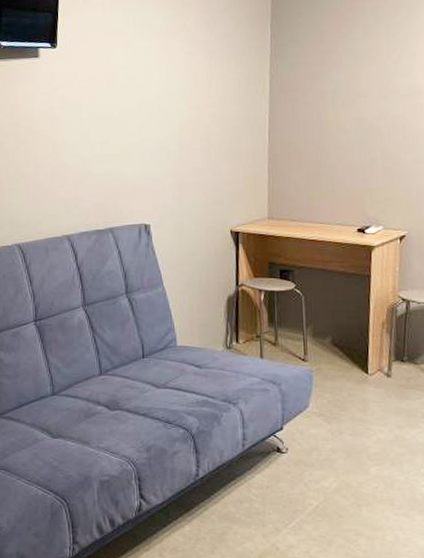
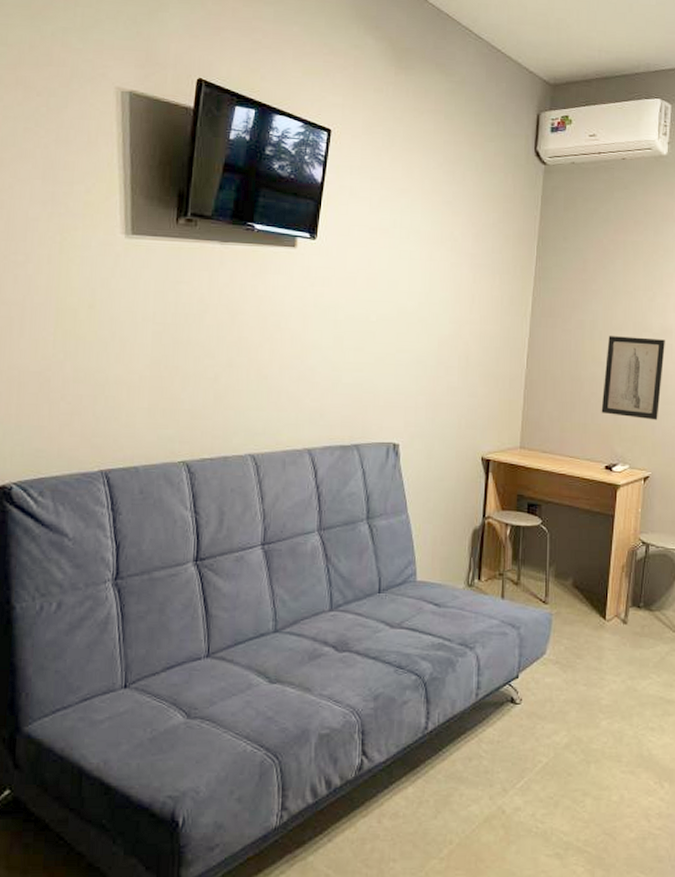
wall art: none [349,100,415,181] -> present [601,336,665,420]

